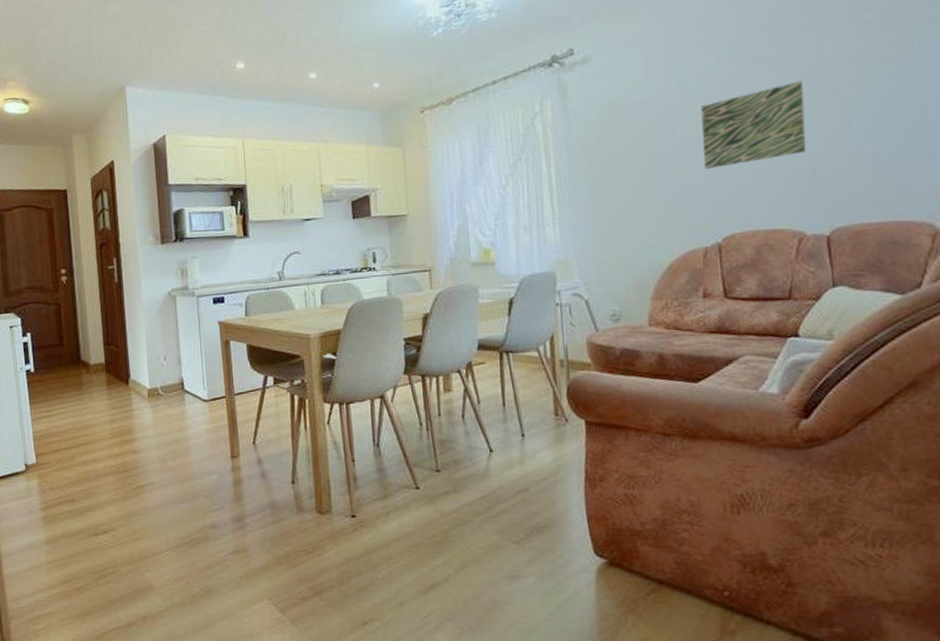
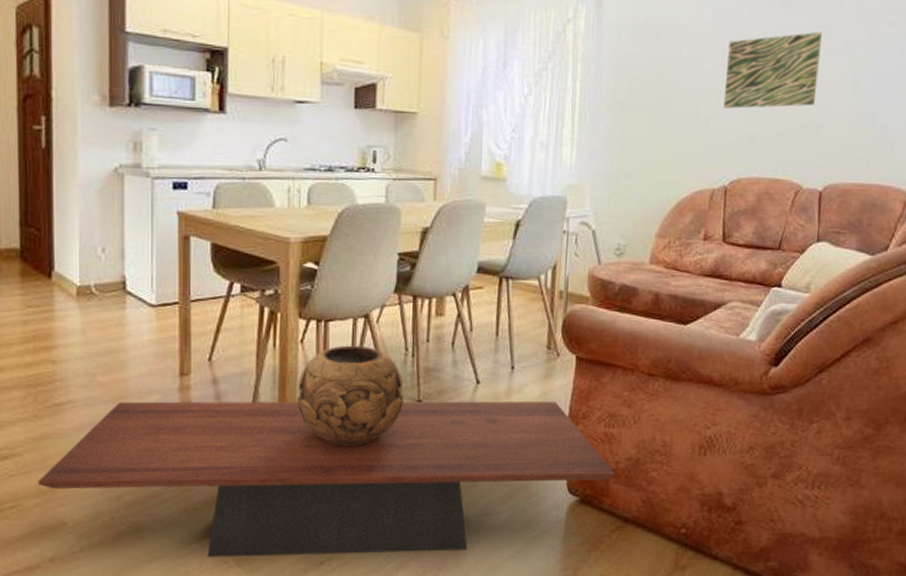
coffee table: none [130,466,642,617] -> present [38,401,615,557]
decorative bowl: none [329,423,424,514] -> present [296,345,405,446]

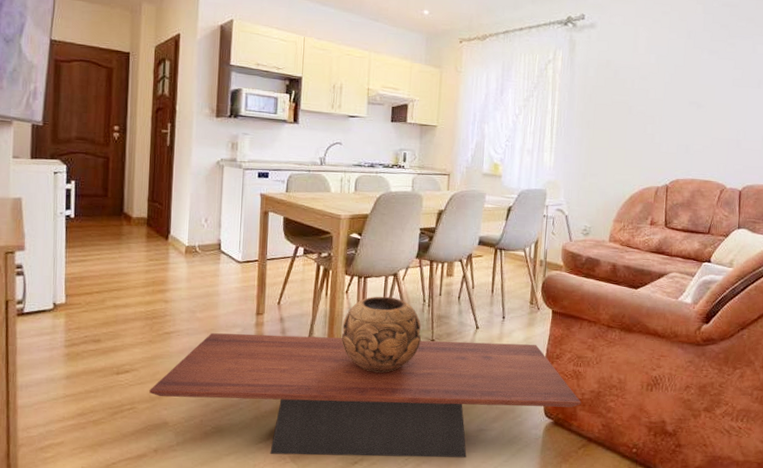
wall art: present [723,31,822,109] -> none [665,72,740,128]

